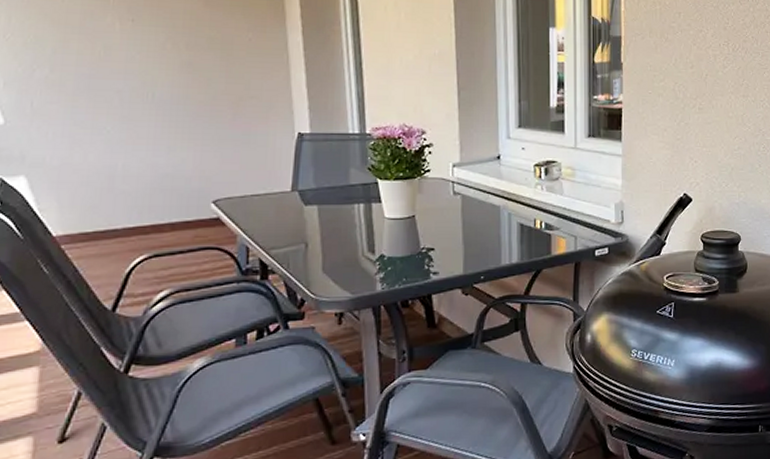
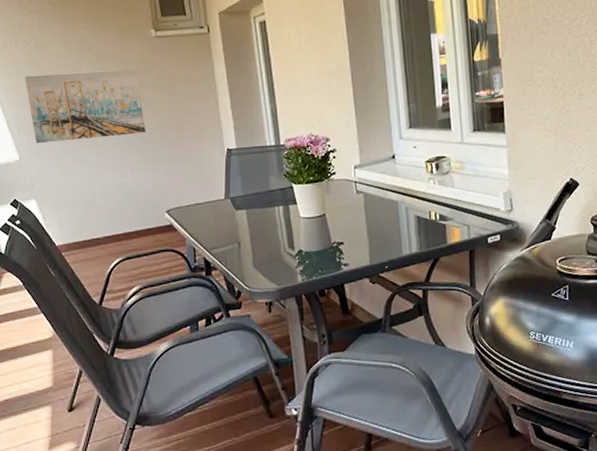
wall art: none [17,17,191,106] -> present [24,70,145,144]

